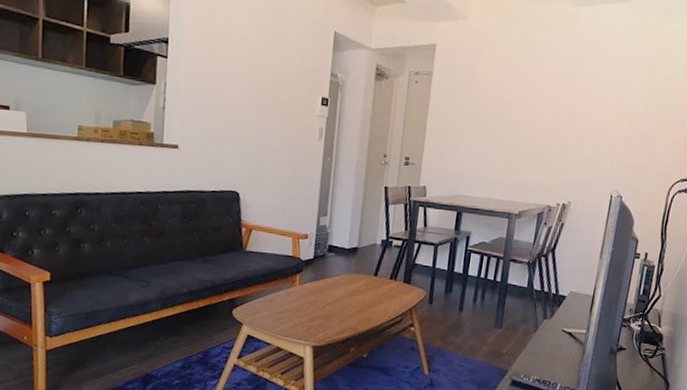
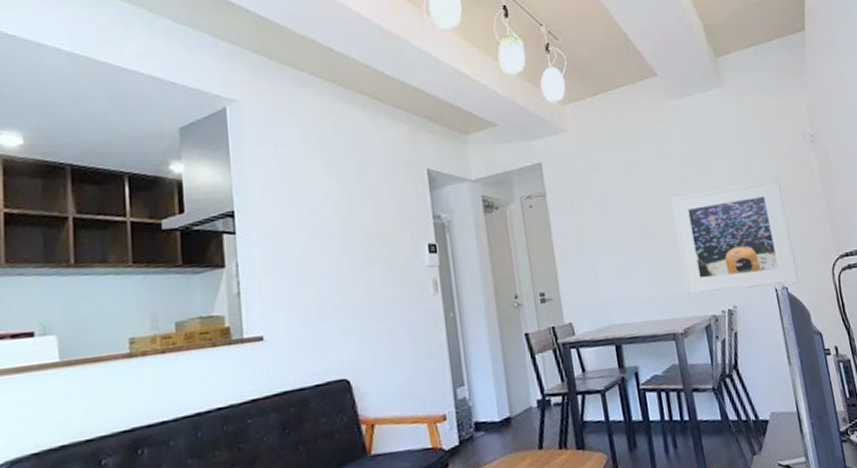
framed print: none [532,98,651,195] -> present [670,179,799,294]

